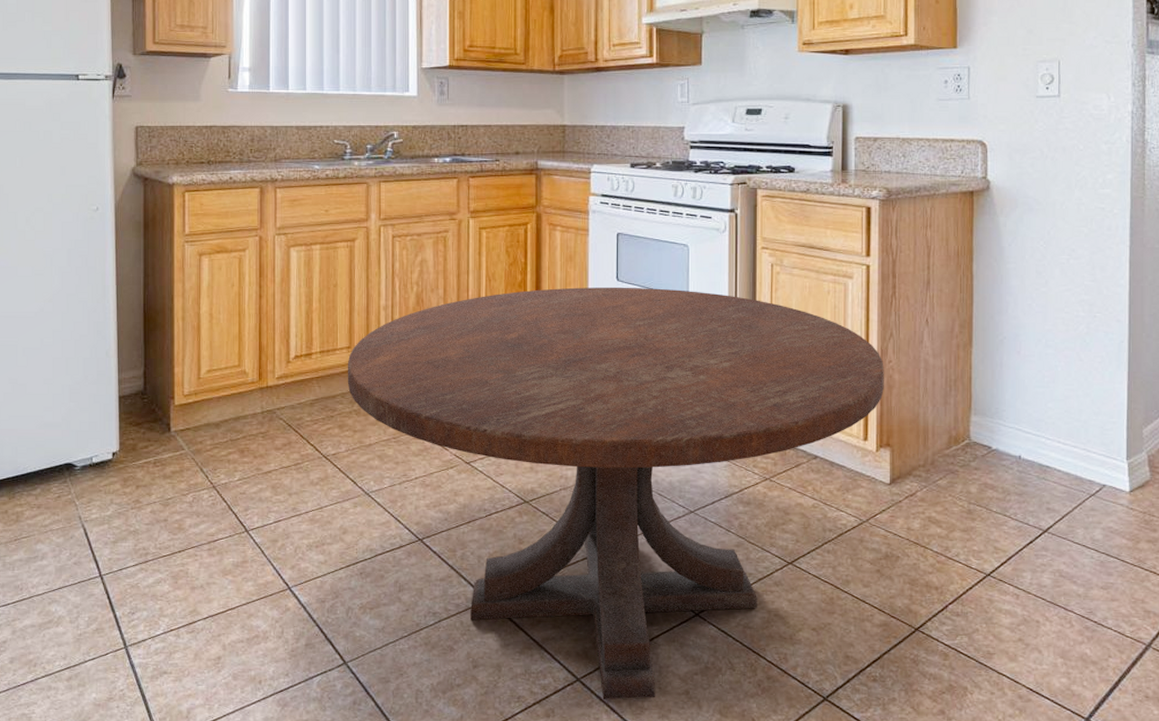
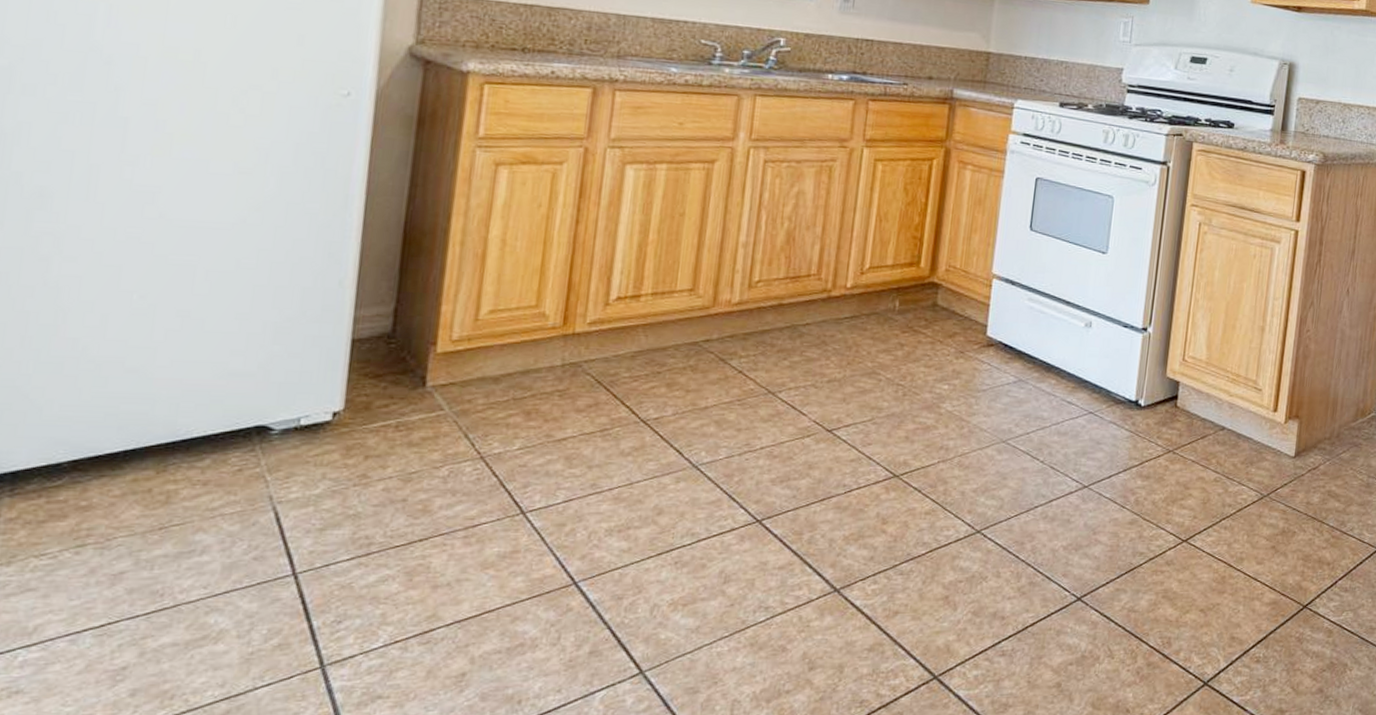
round table: present [347,287,884,700] -> none [684,234,1302,698]

